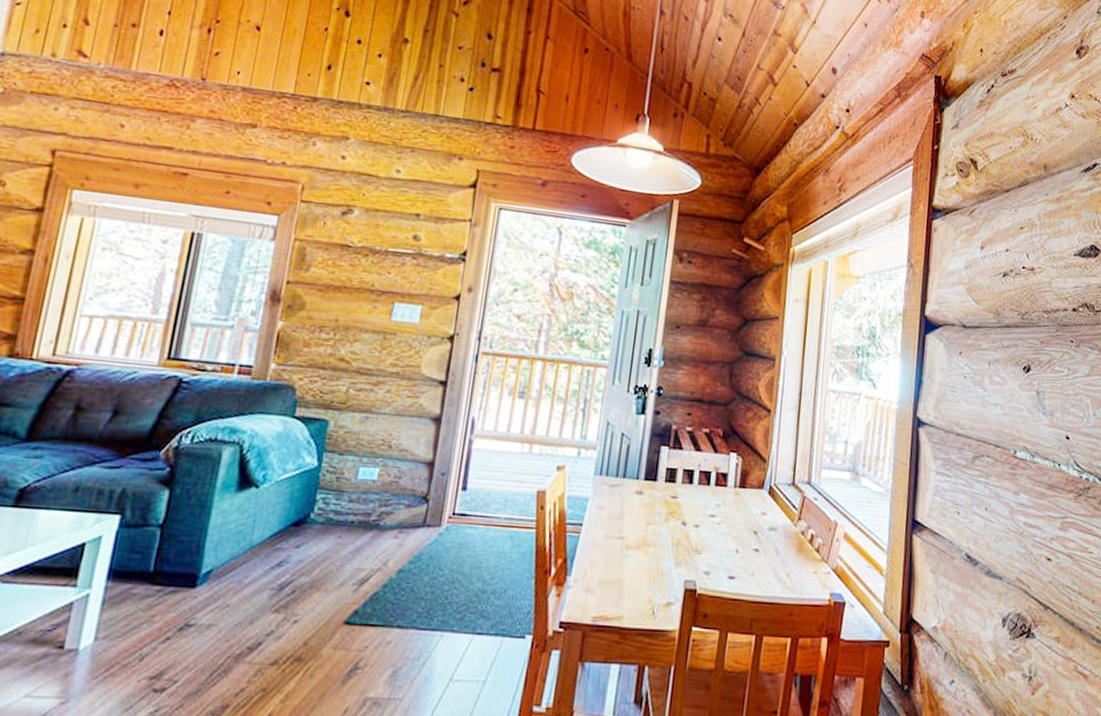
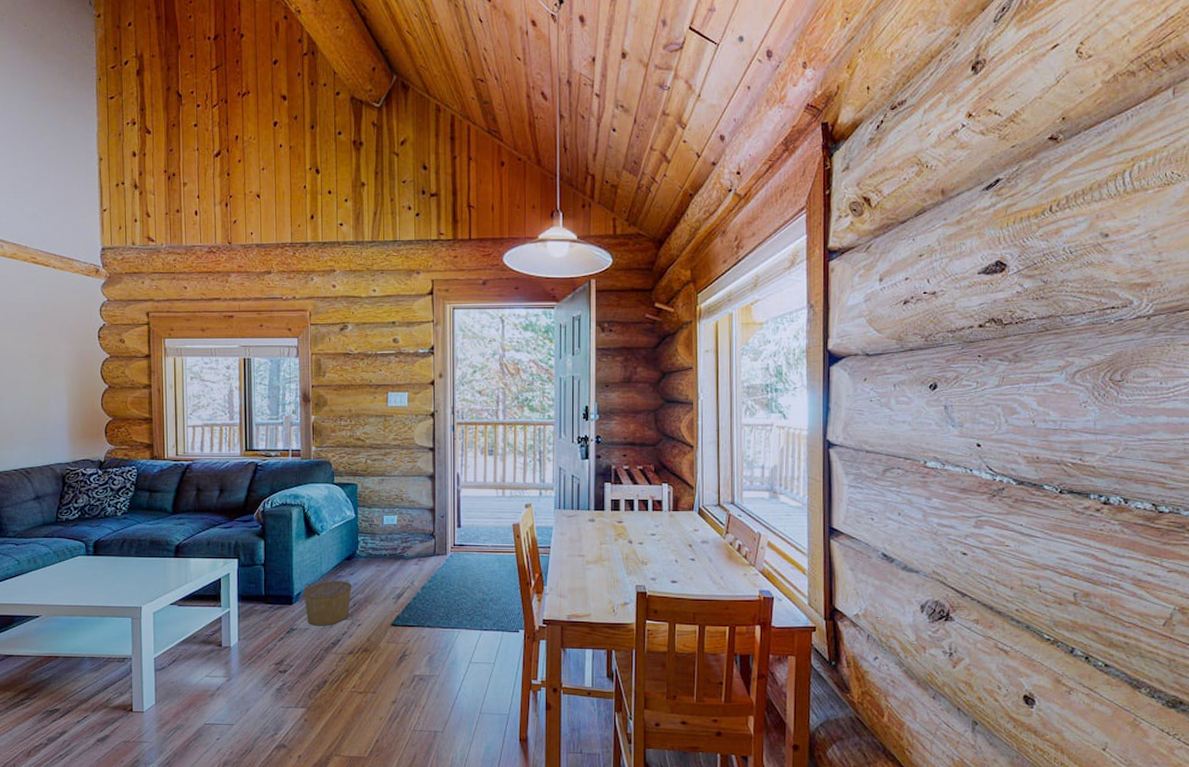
basket: none [214,555,295,622] -> present [303,581,352,626]

